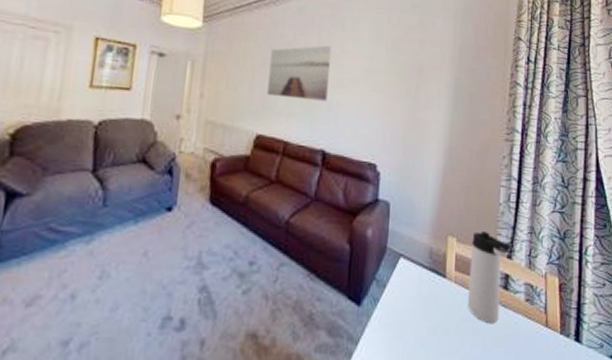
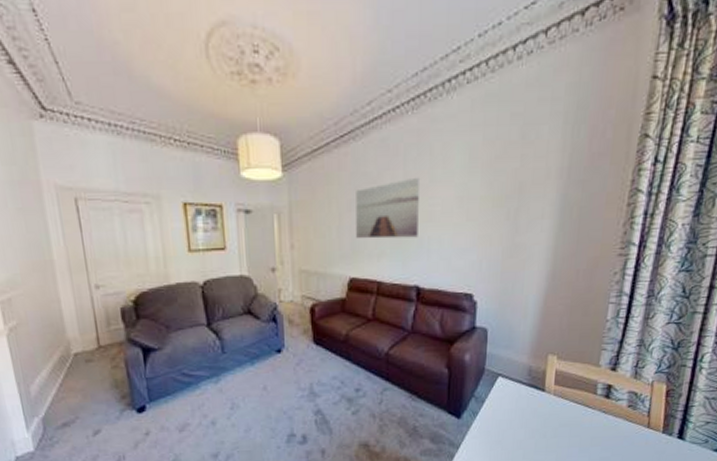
thermos bottle: present [467,231,512,324] -> none [566,348,617,428]

